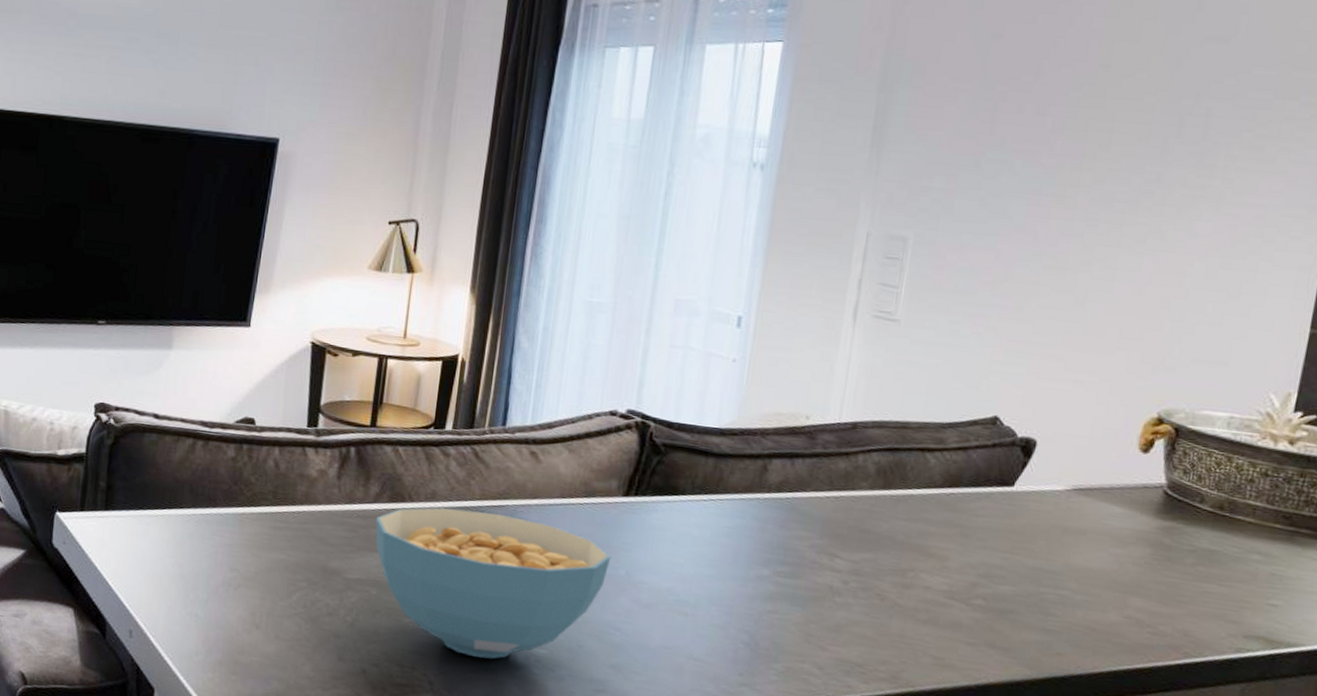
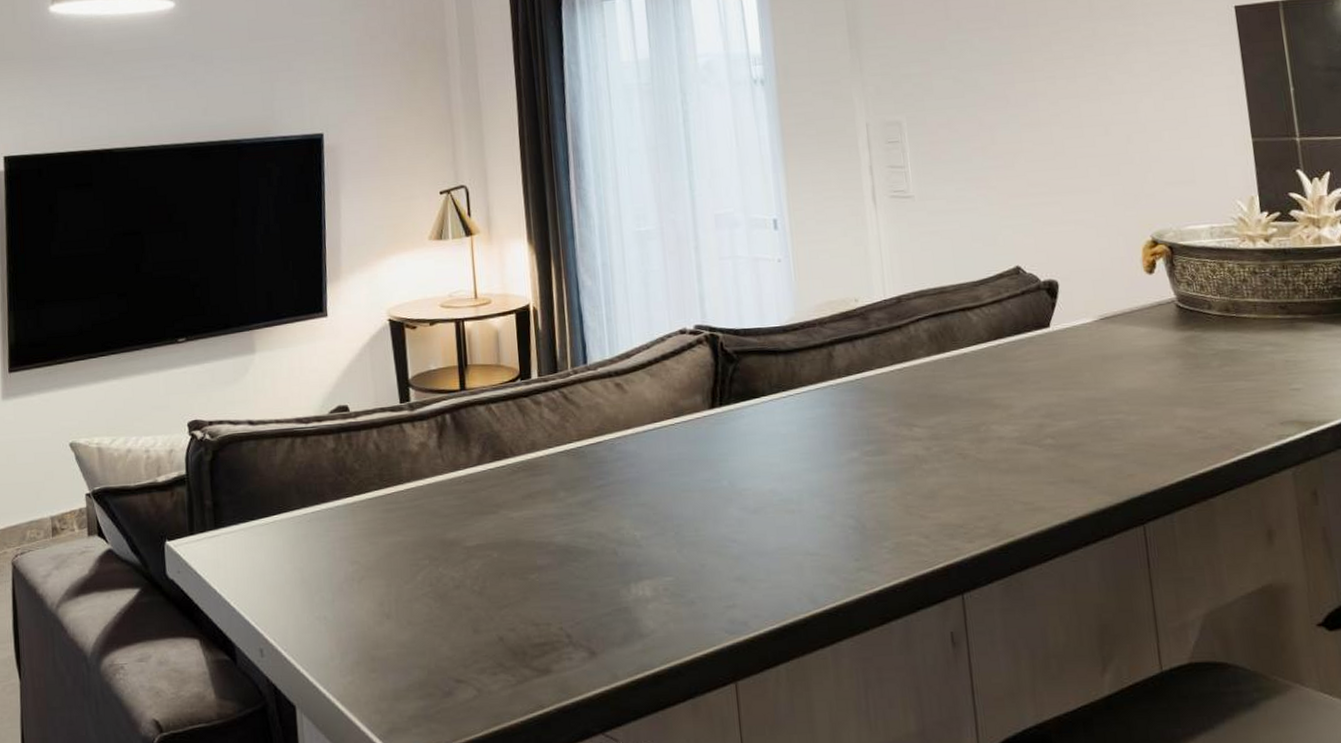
cereal bowl: present [375,507,611,659] -> none [483,450,712,600]

